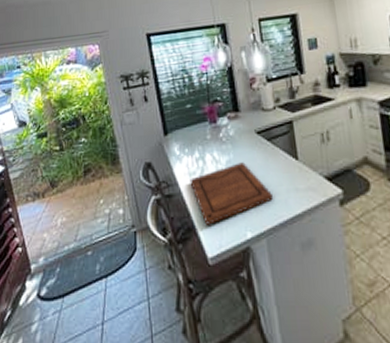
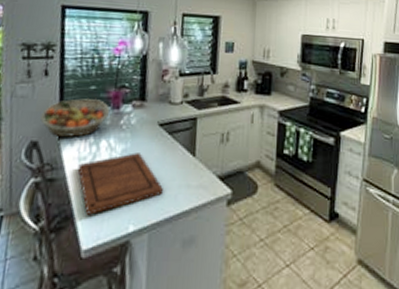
fruit basket: none [149,116,209,157] -> present [40,98,110,138]

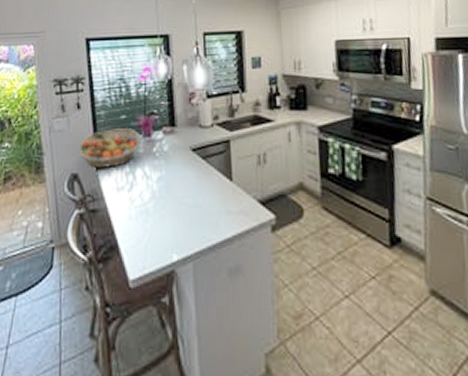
cutting board: present [78,152,164,215] -> none [117,180,204,244]

